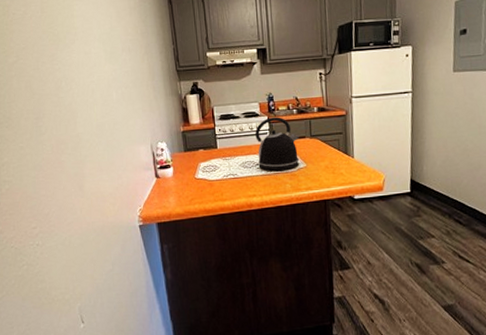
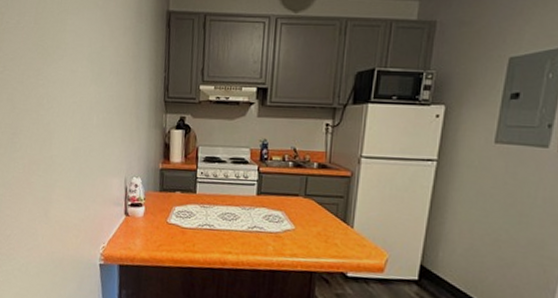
kettle: present [255,117,300,171] -> none [237,167,292,230]

